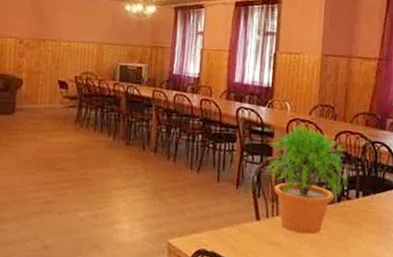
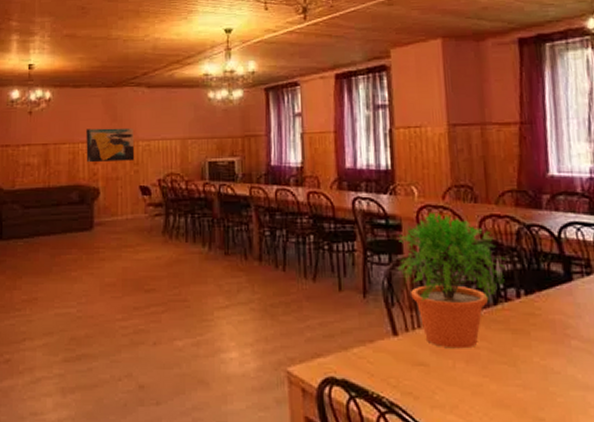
wall art: none [13,26,57,58] -> present [86,127,135,163]

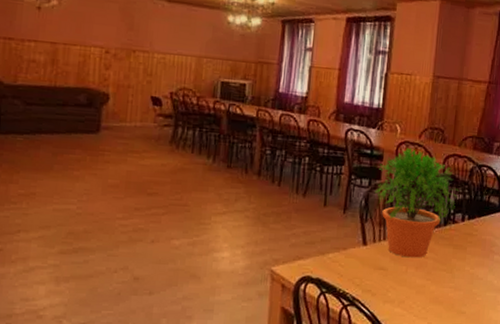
wall art: present [86,127,135,163] -> none [97,33,150,71]

